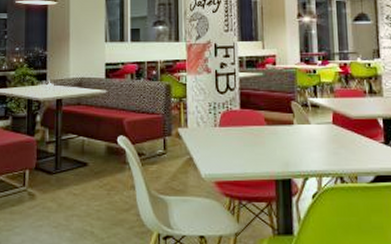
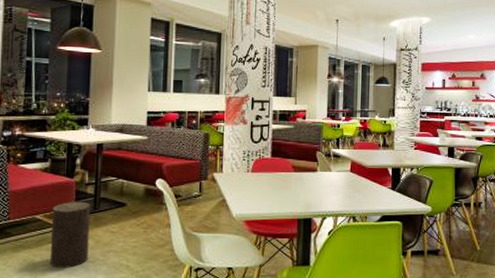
stool: none [14,162,52,233] -> present [50,202,91,268]

